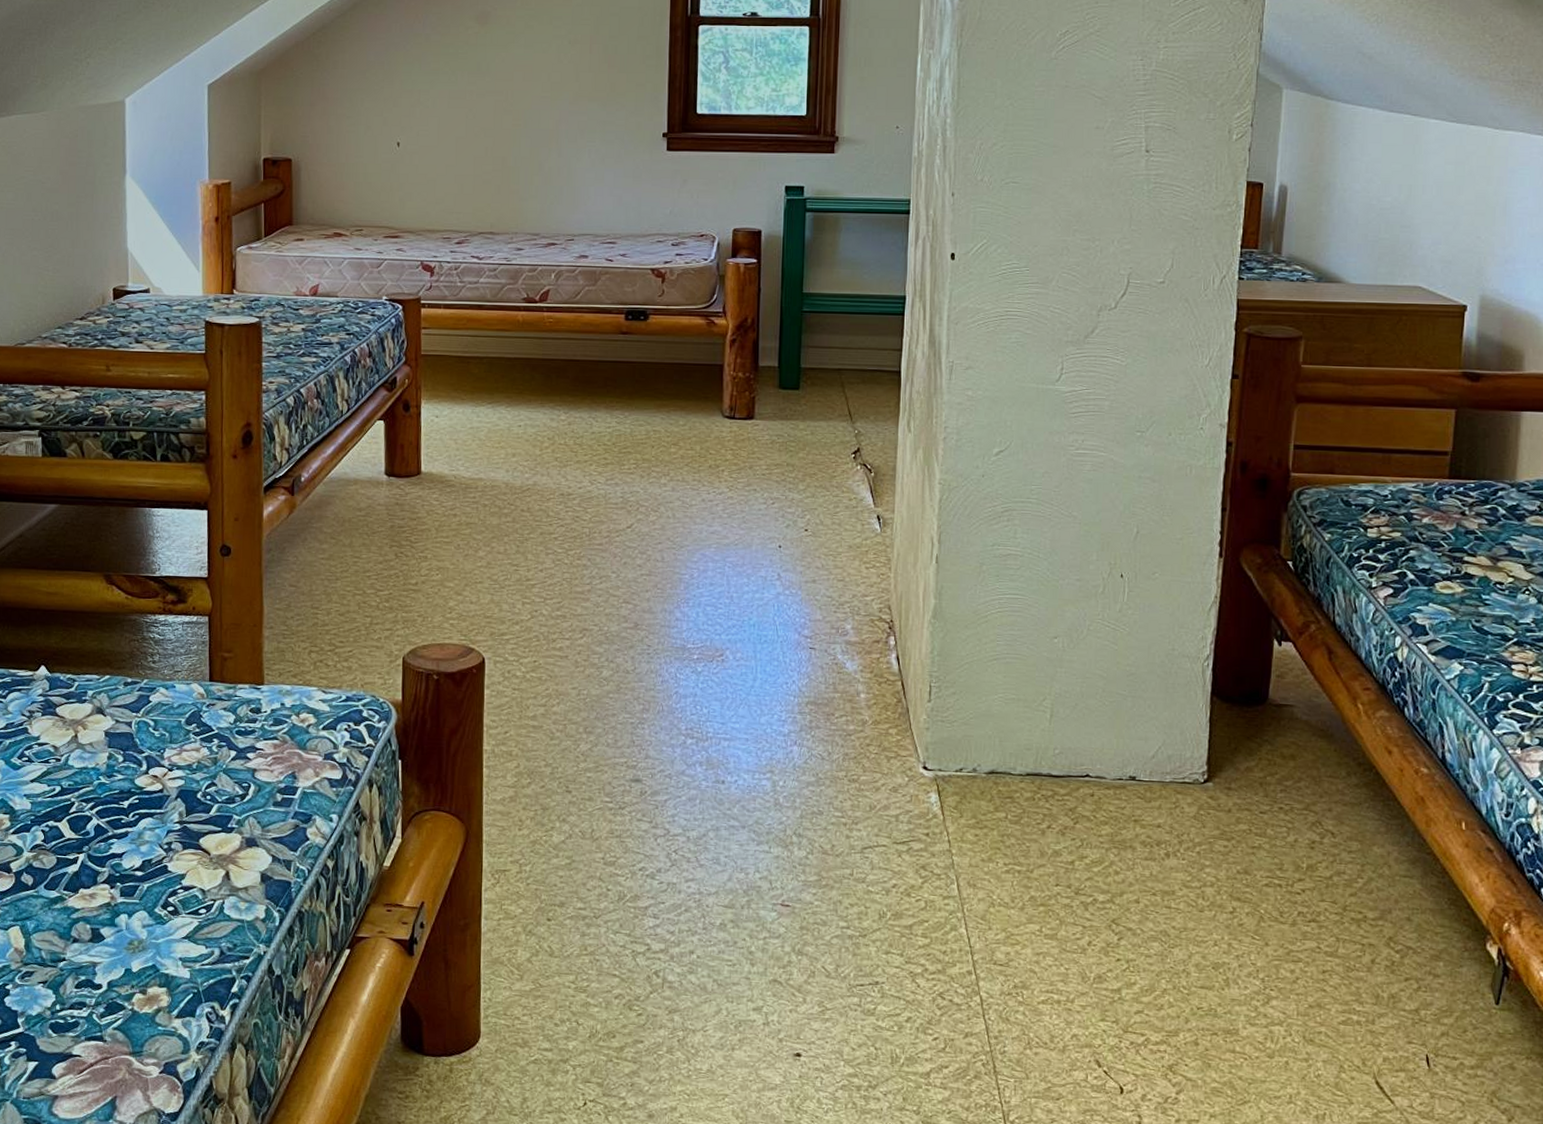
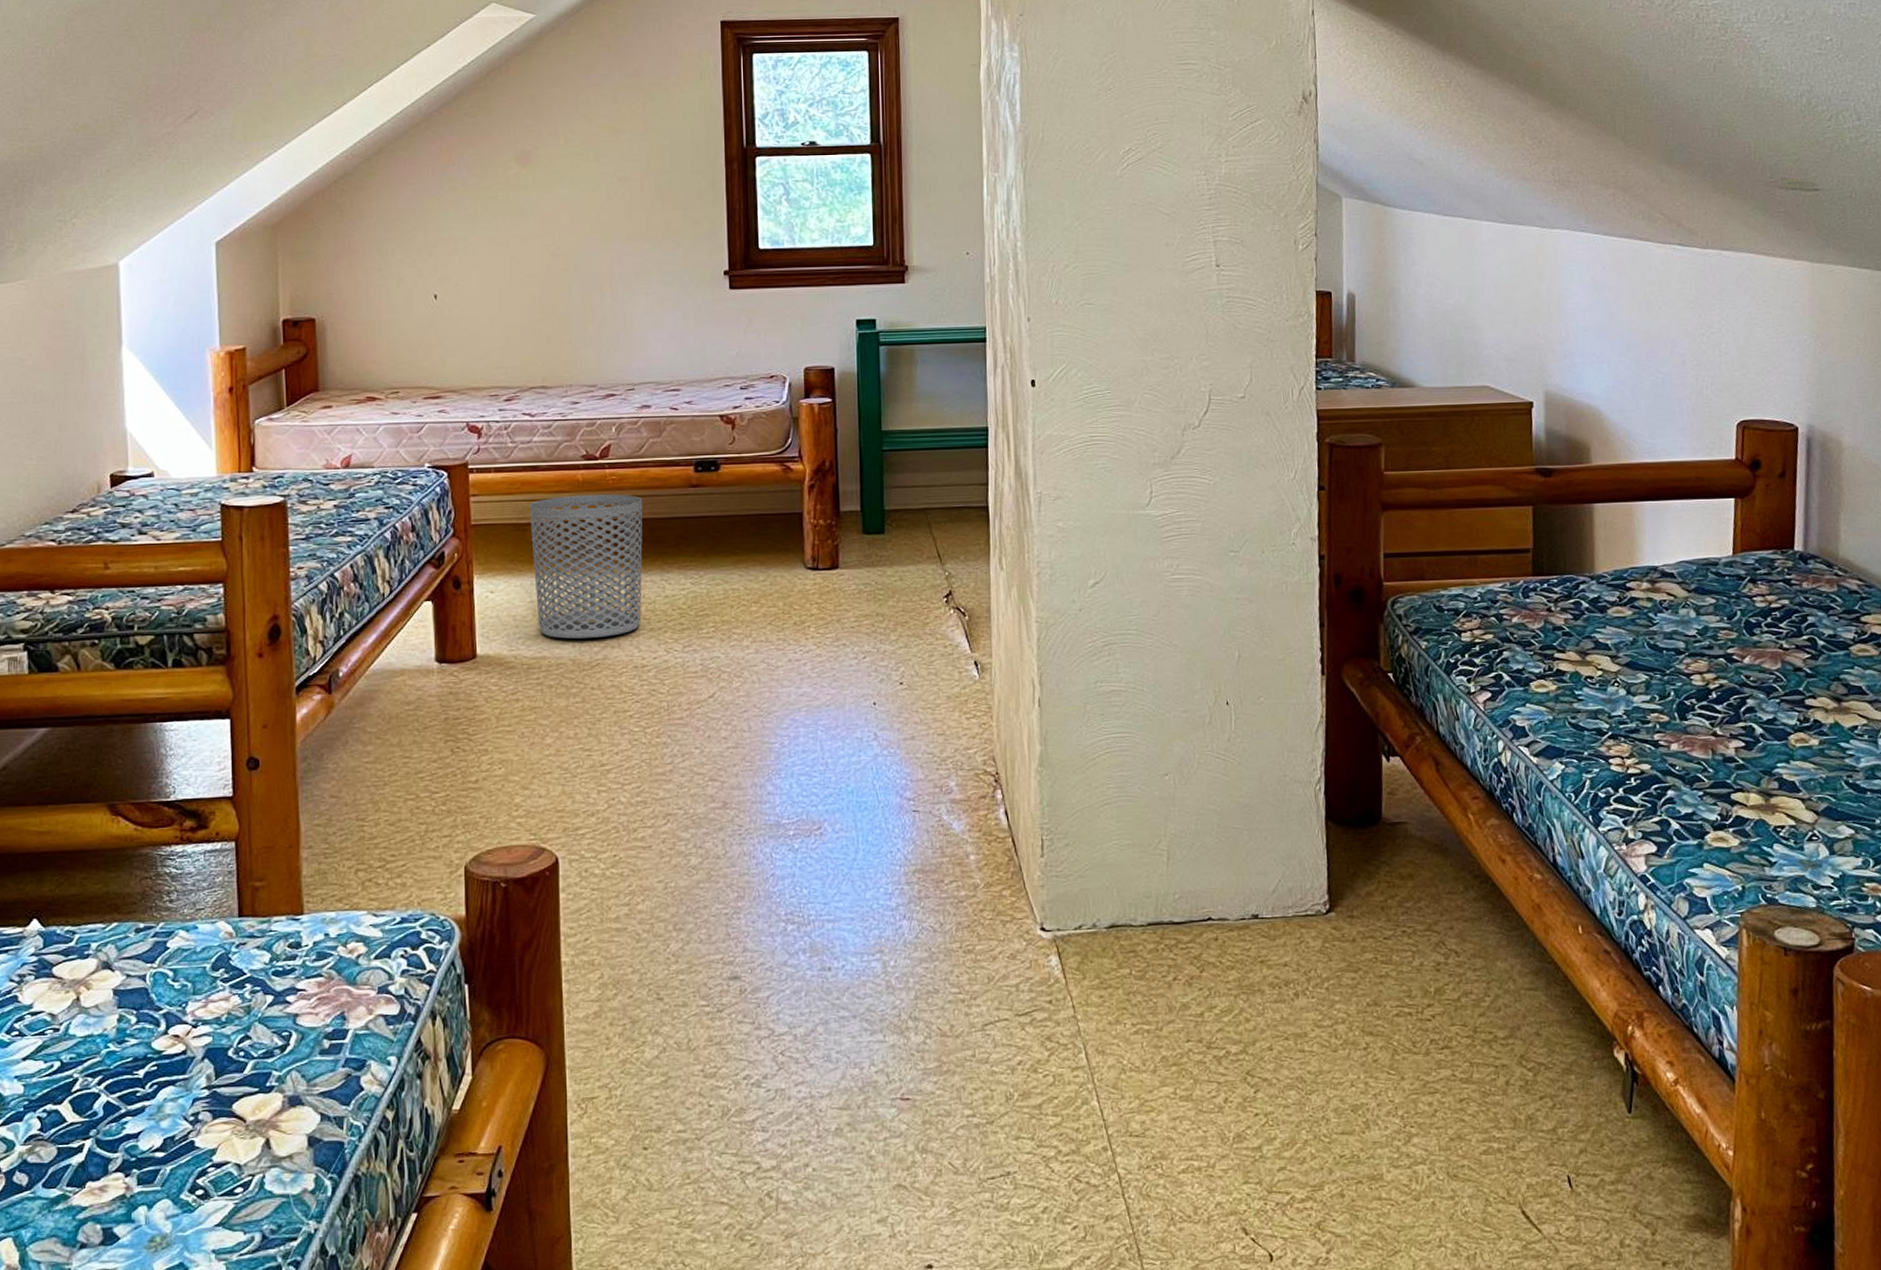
waste bin: none [473,334,576,466] -> present [529,494,643,639]

